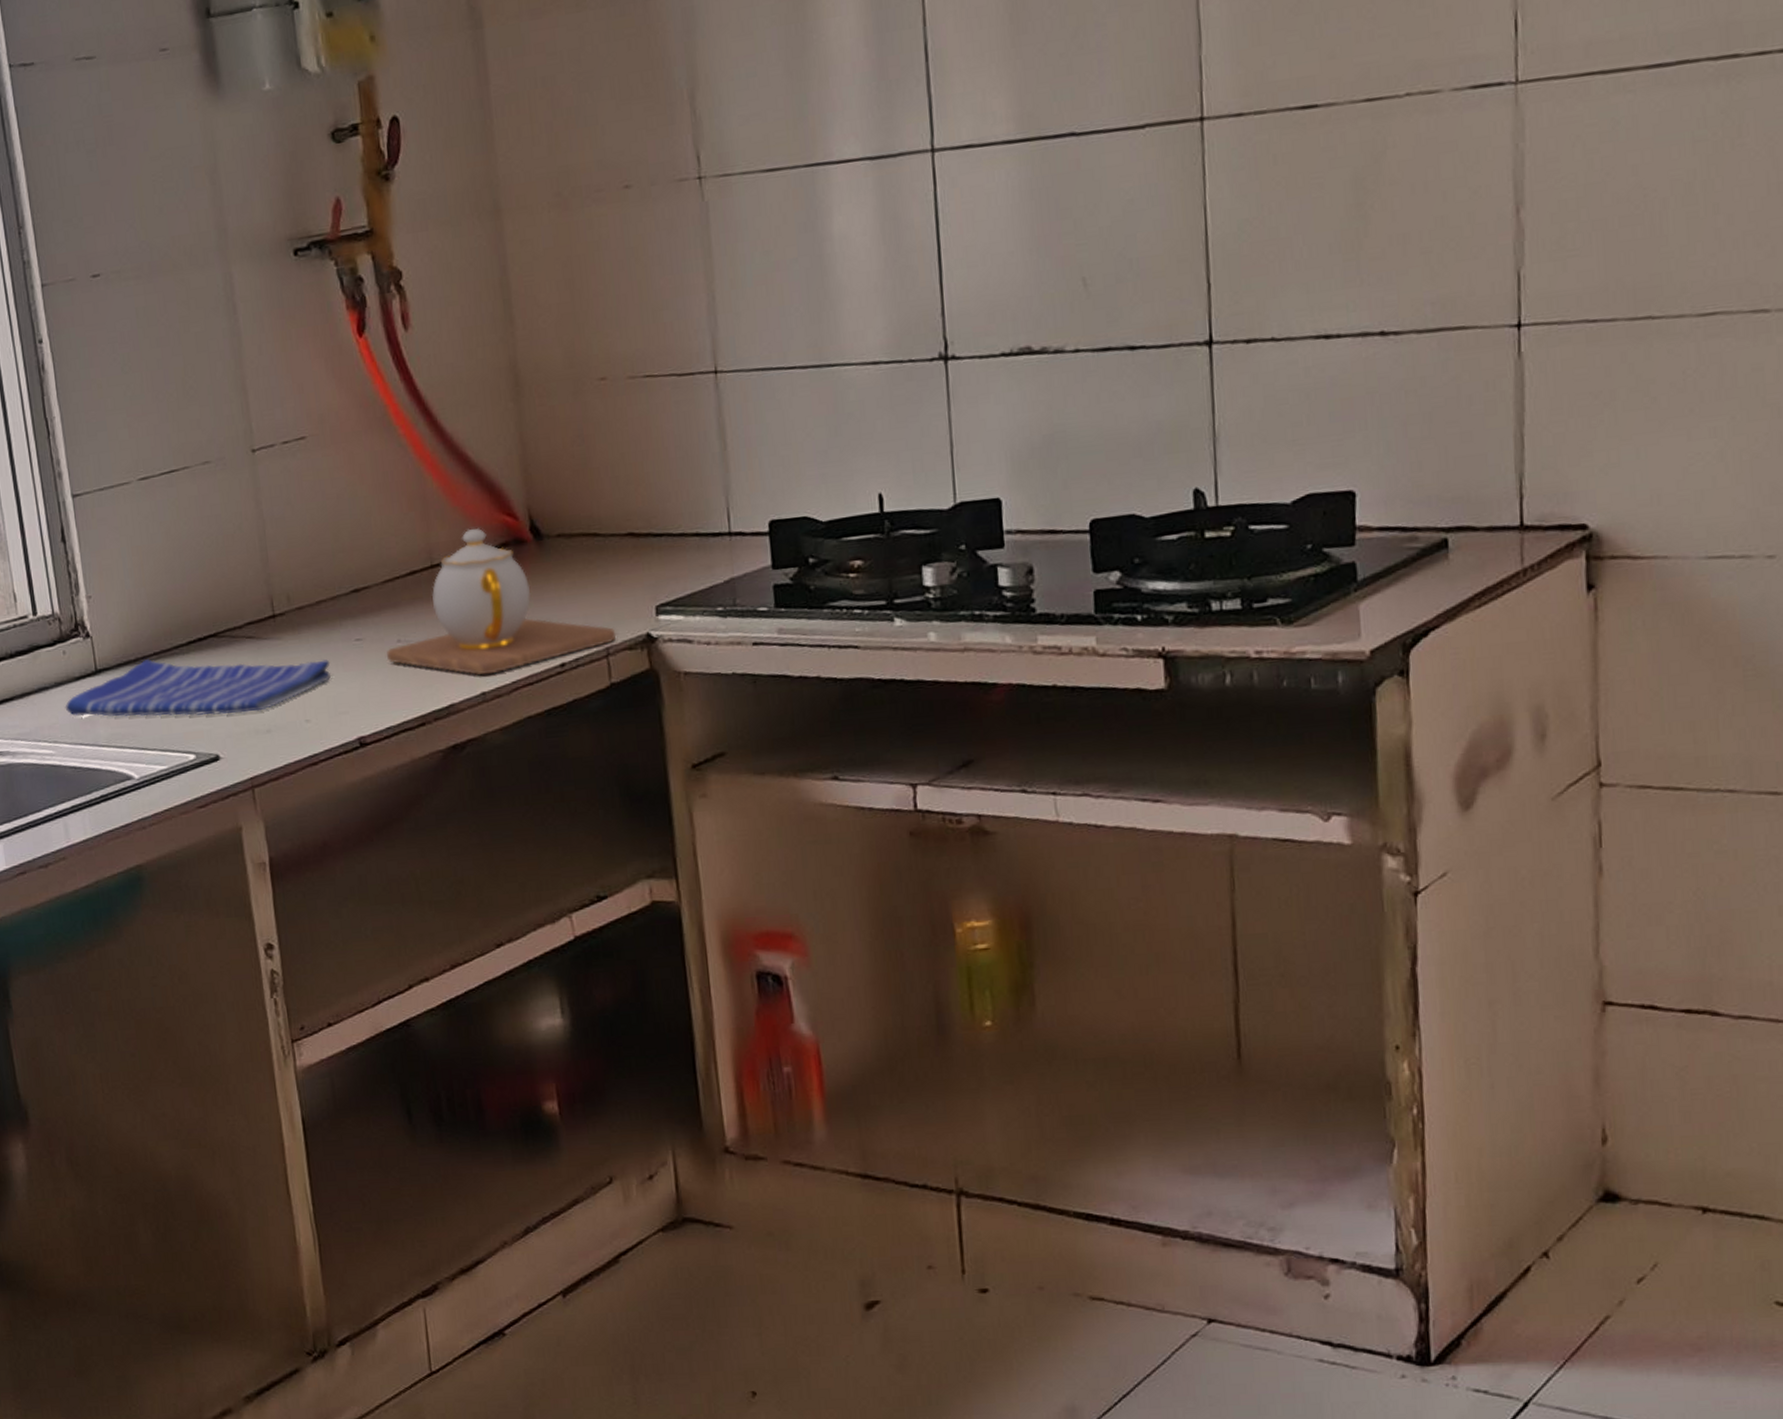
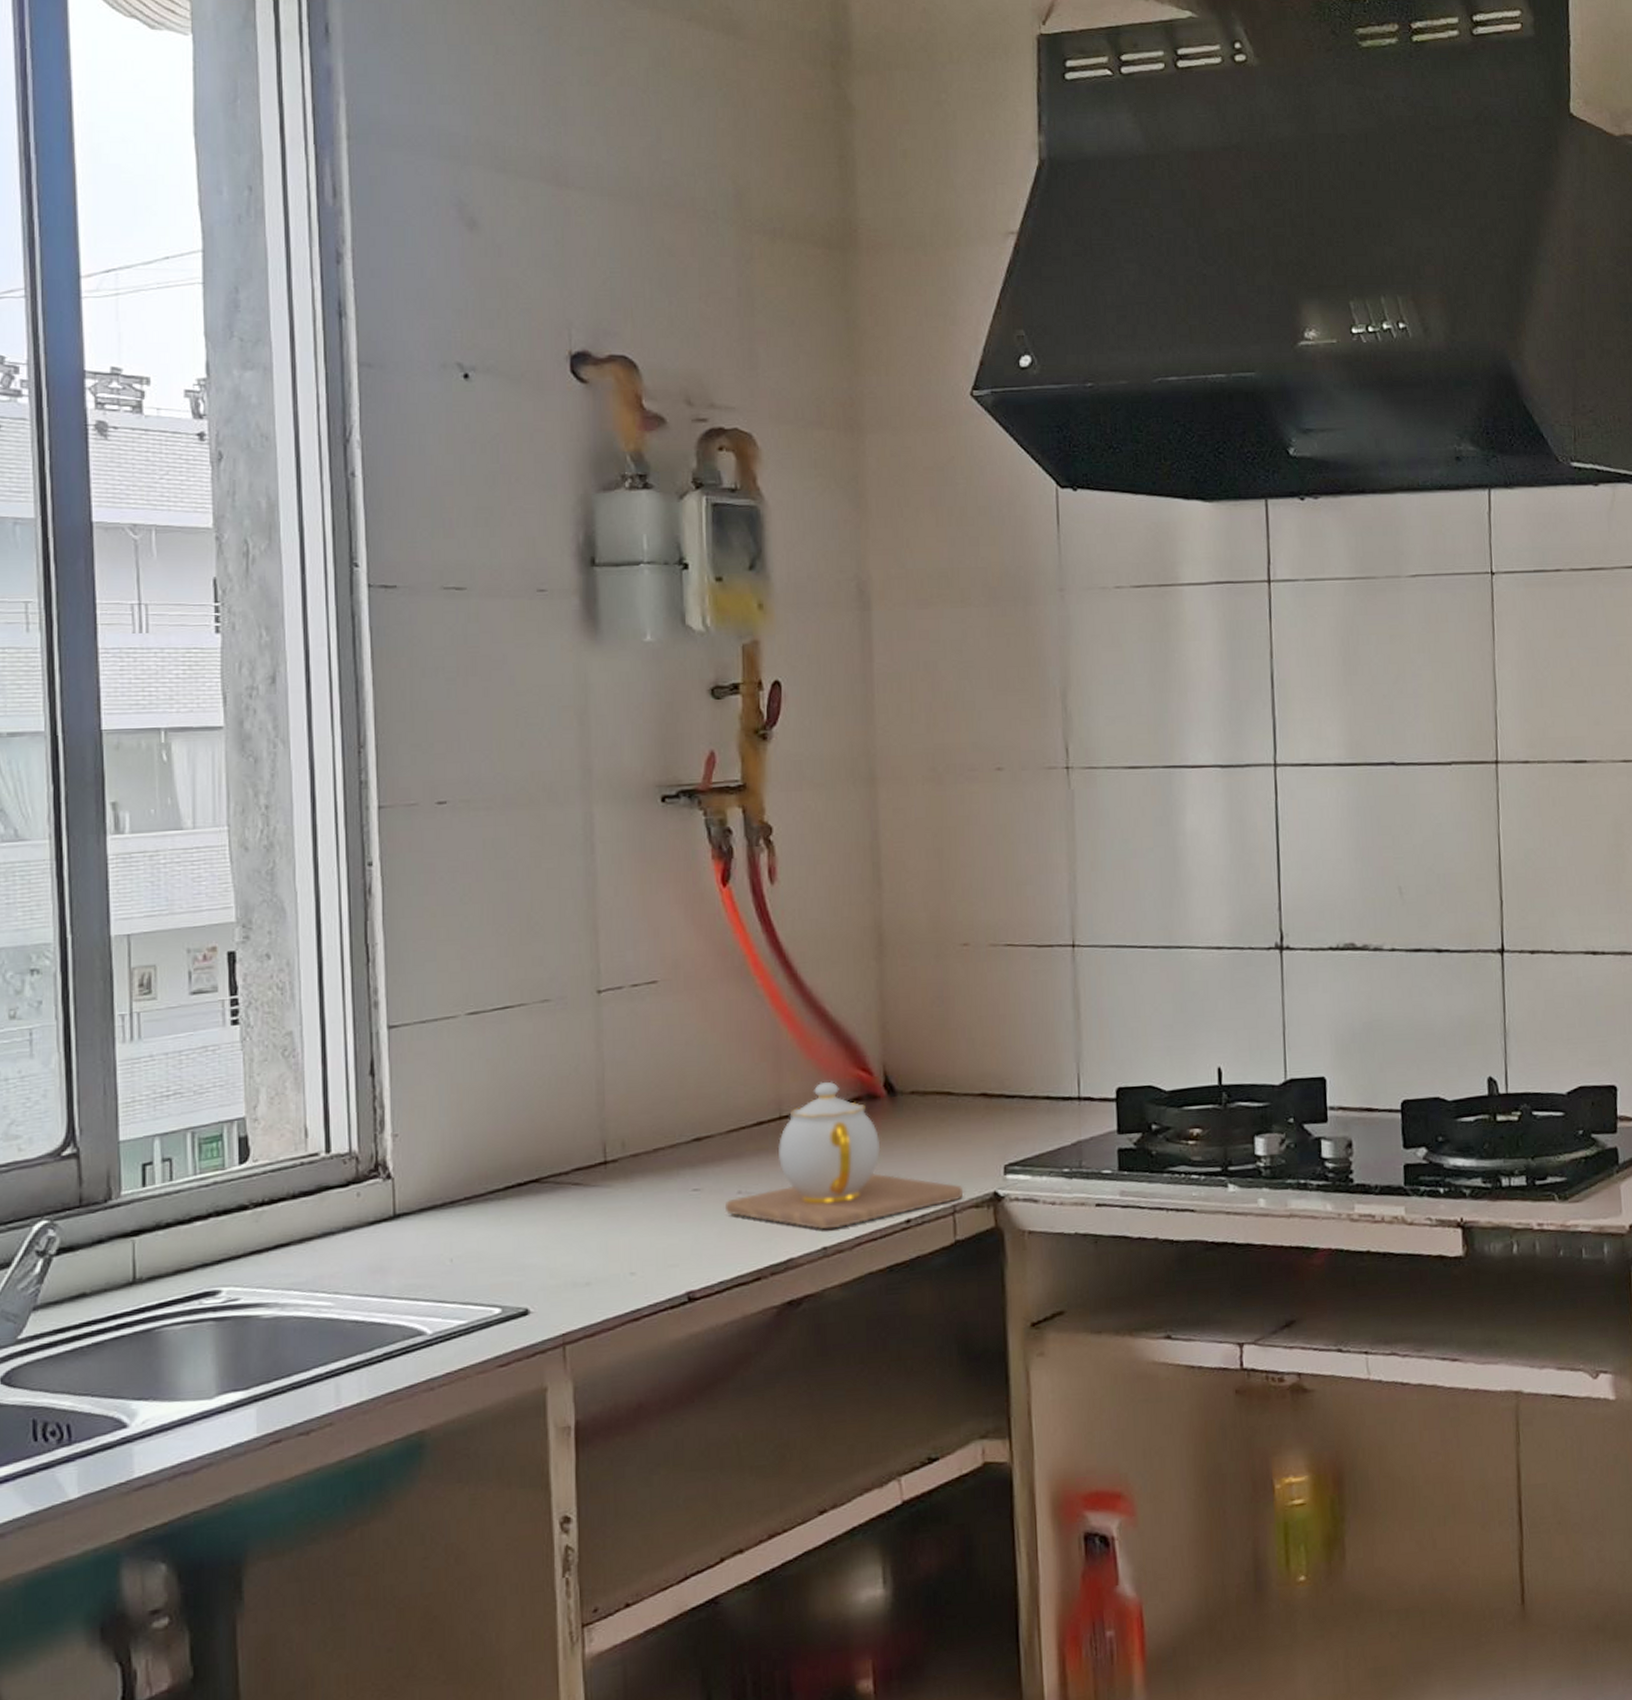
dish towel: present [65,659,331,717] -> none [352,1204,663,1267]

